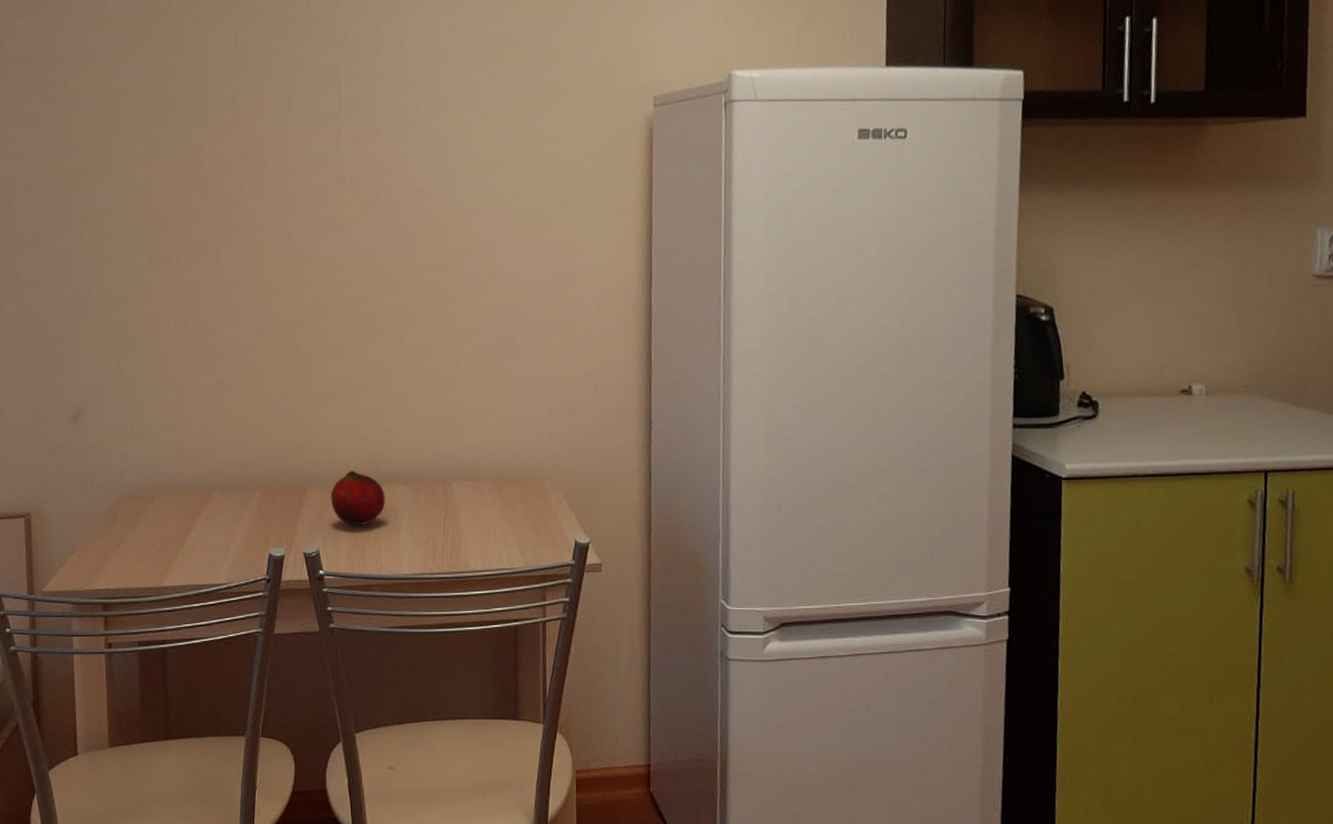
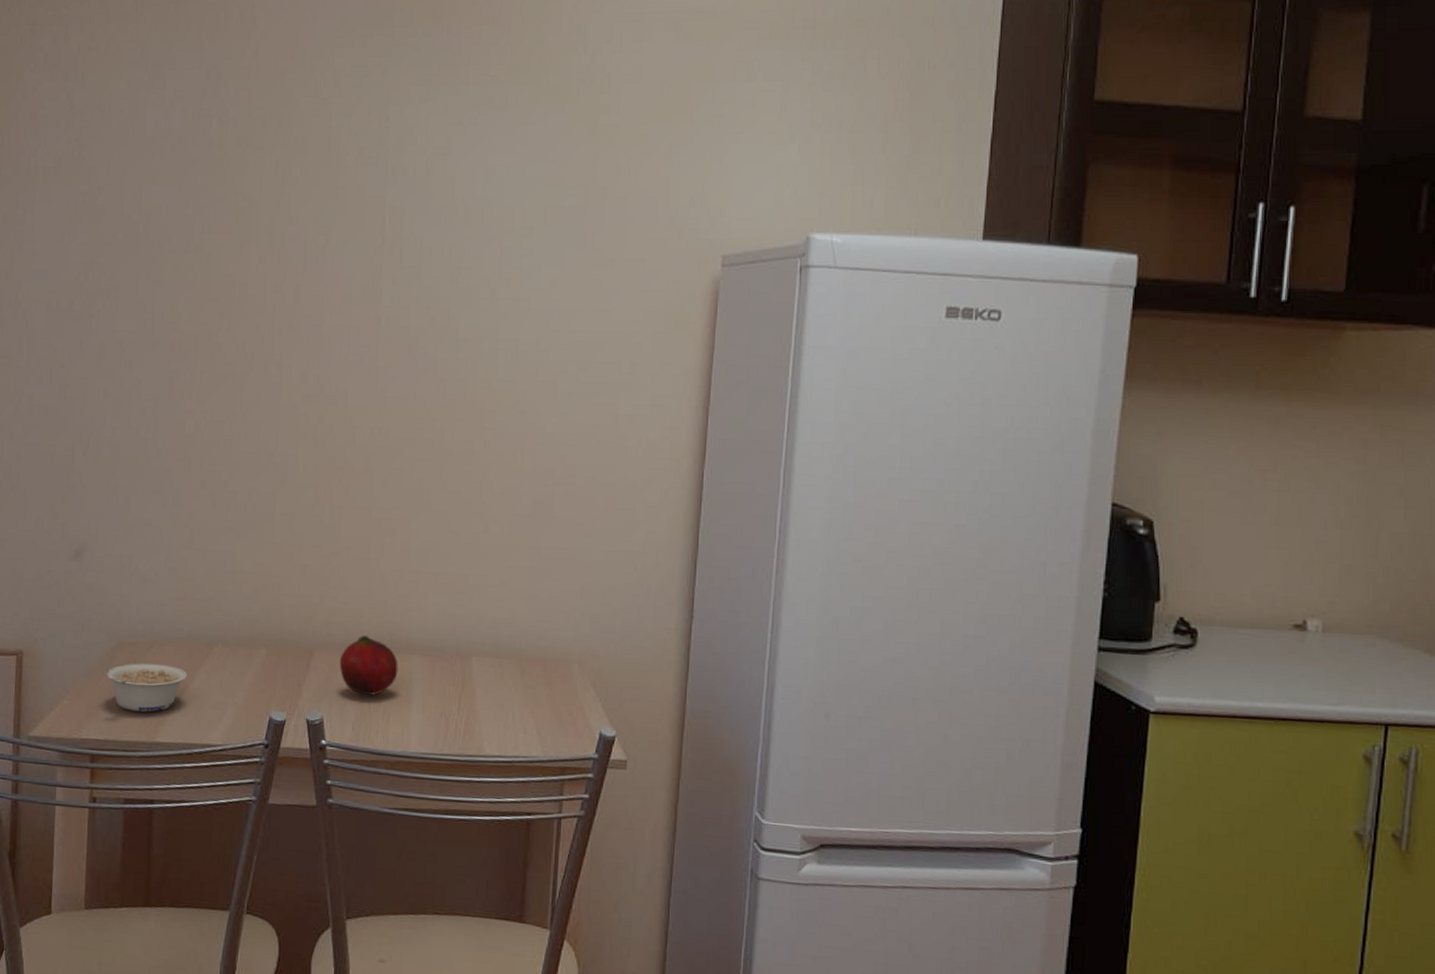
legume: none [111,513,189,560] -> present [106,663,188,712]

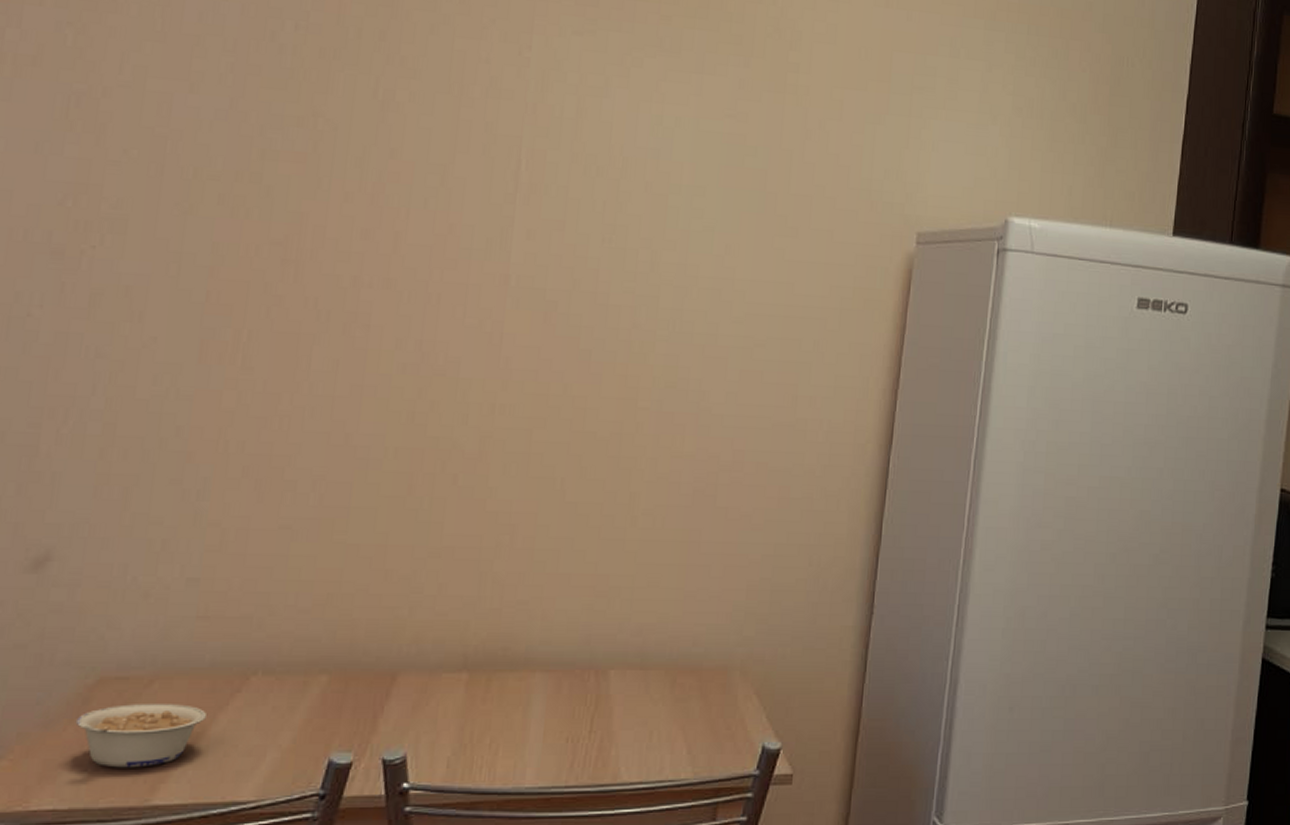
fruit: present [339,635,398,695] -> none [432,652,514,723]

